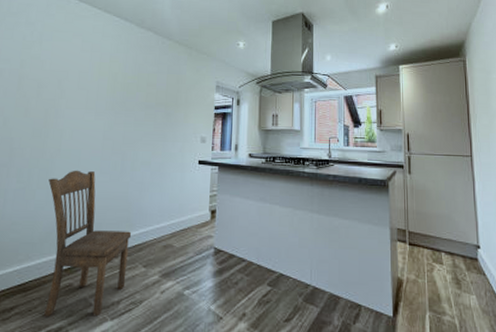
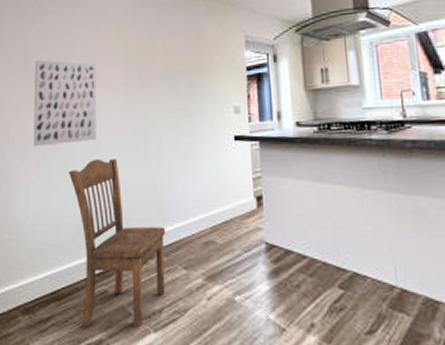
wall art: none [17,80,86,155] -> present [33,60,97,147]

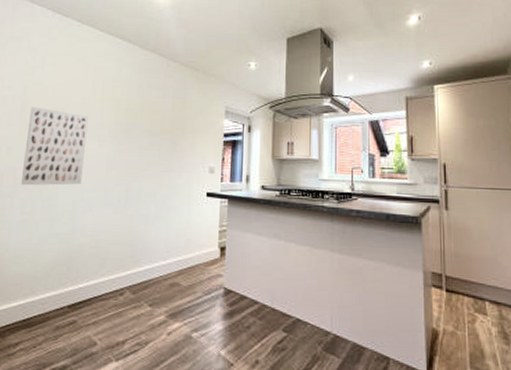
dining chair: present [69,158,166,329] -> none [48,201,137,357]

